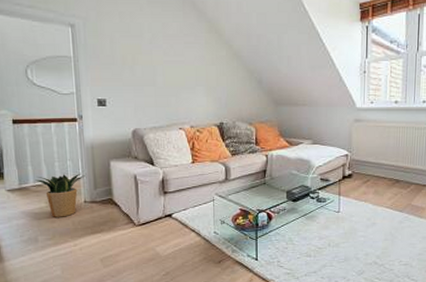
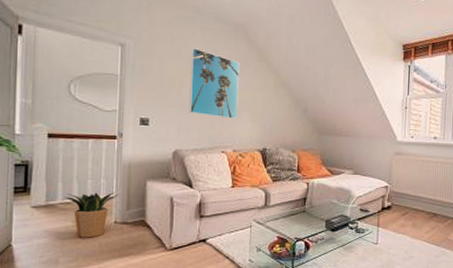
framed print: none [141,22,192,95] -> present [189,47,240,119]

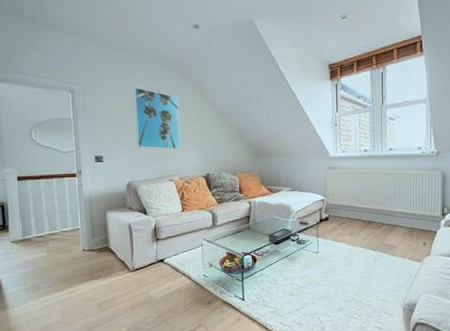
potted plant: present [64,192,120,238] -> none [38,223,85,266]

